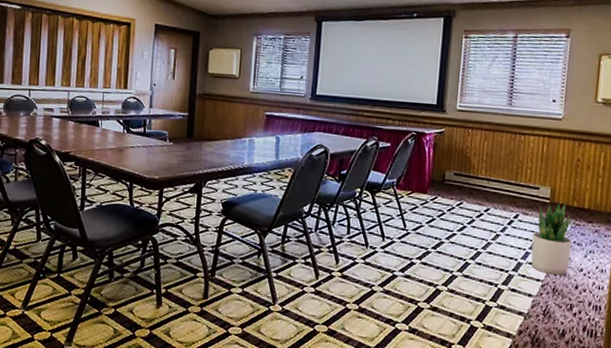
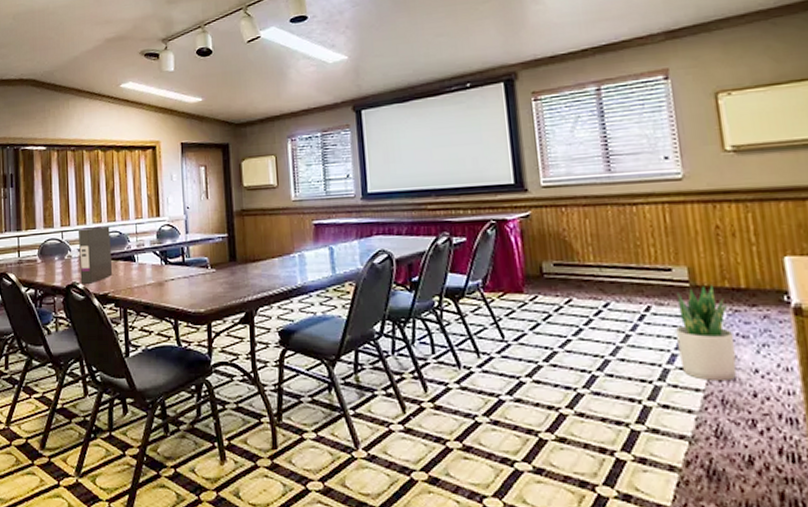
binder: none [43,90,78,142] -> present [77,226,113,284]

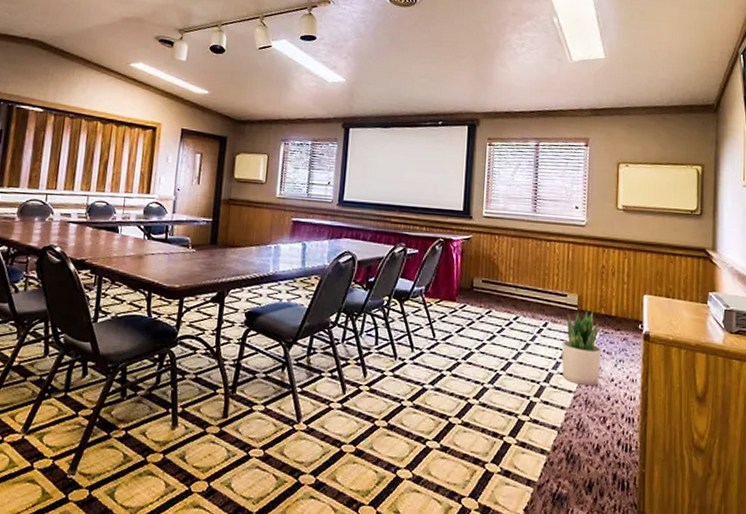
binder: present [77,226,113,284] -> none [58,194,98,248]

